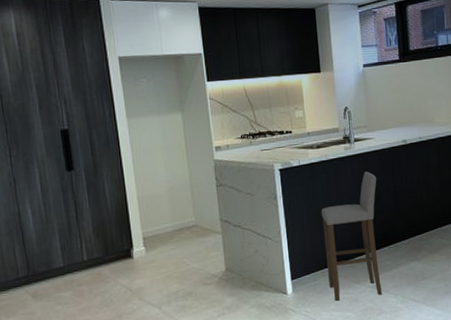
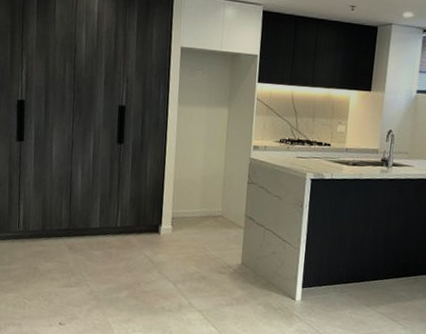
bar stool: present [321,171,382,301] -> none [338,198,409,323]

